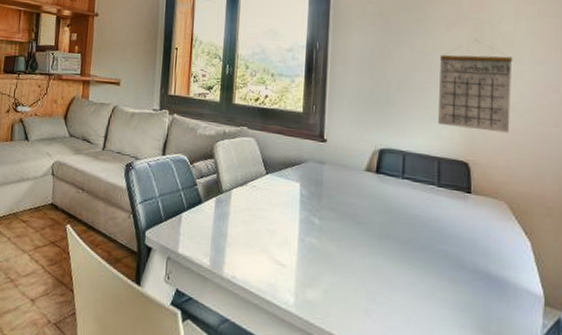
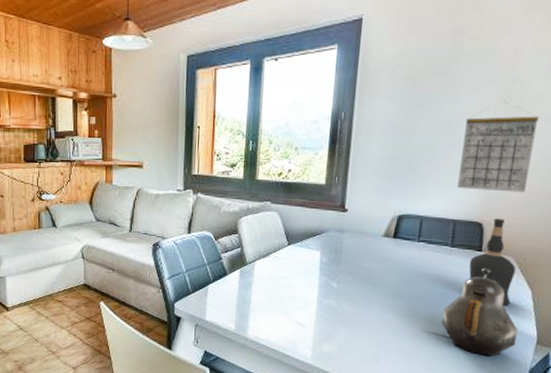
teapot: none [436,212,522,318] -> present [442,268,518,357]
liquor bottle: none [459,158,510,258] -> present [469,218,516,306]

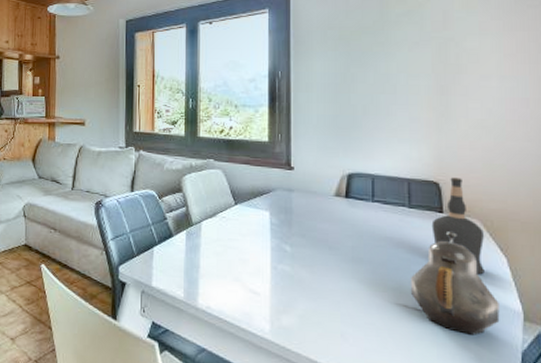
calendar: present [457,111,540,193] -> none [405,69,480,150]

